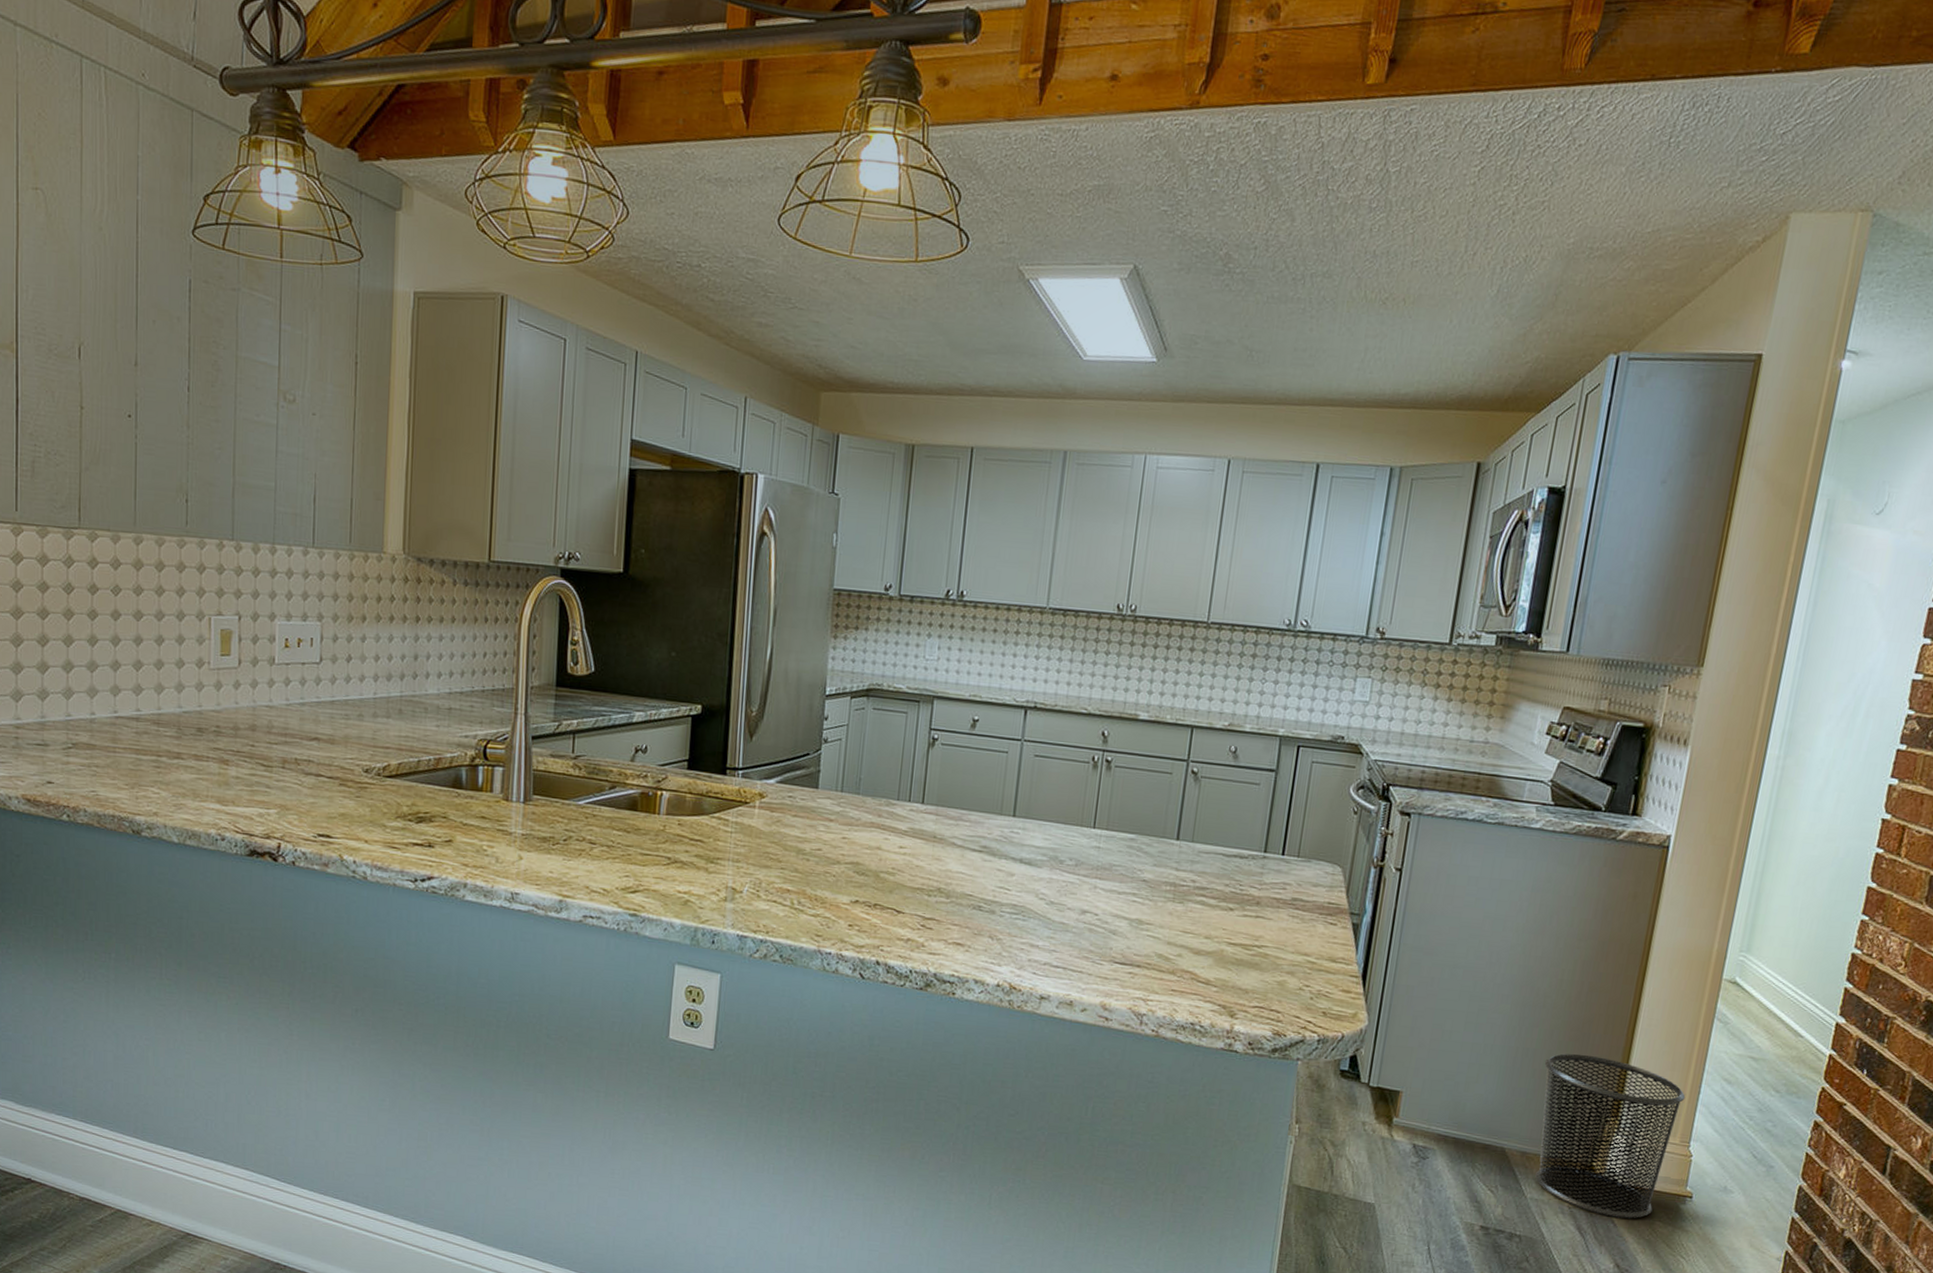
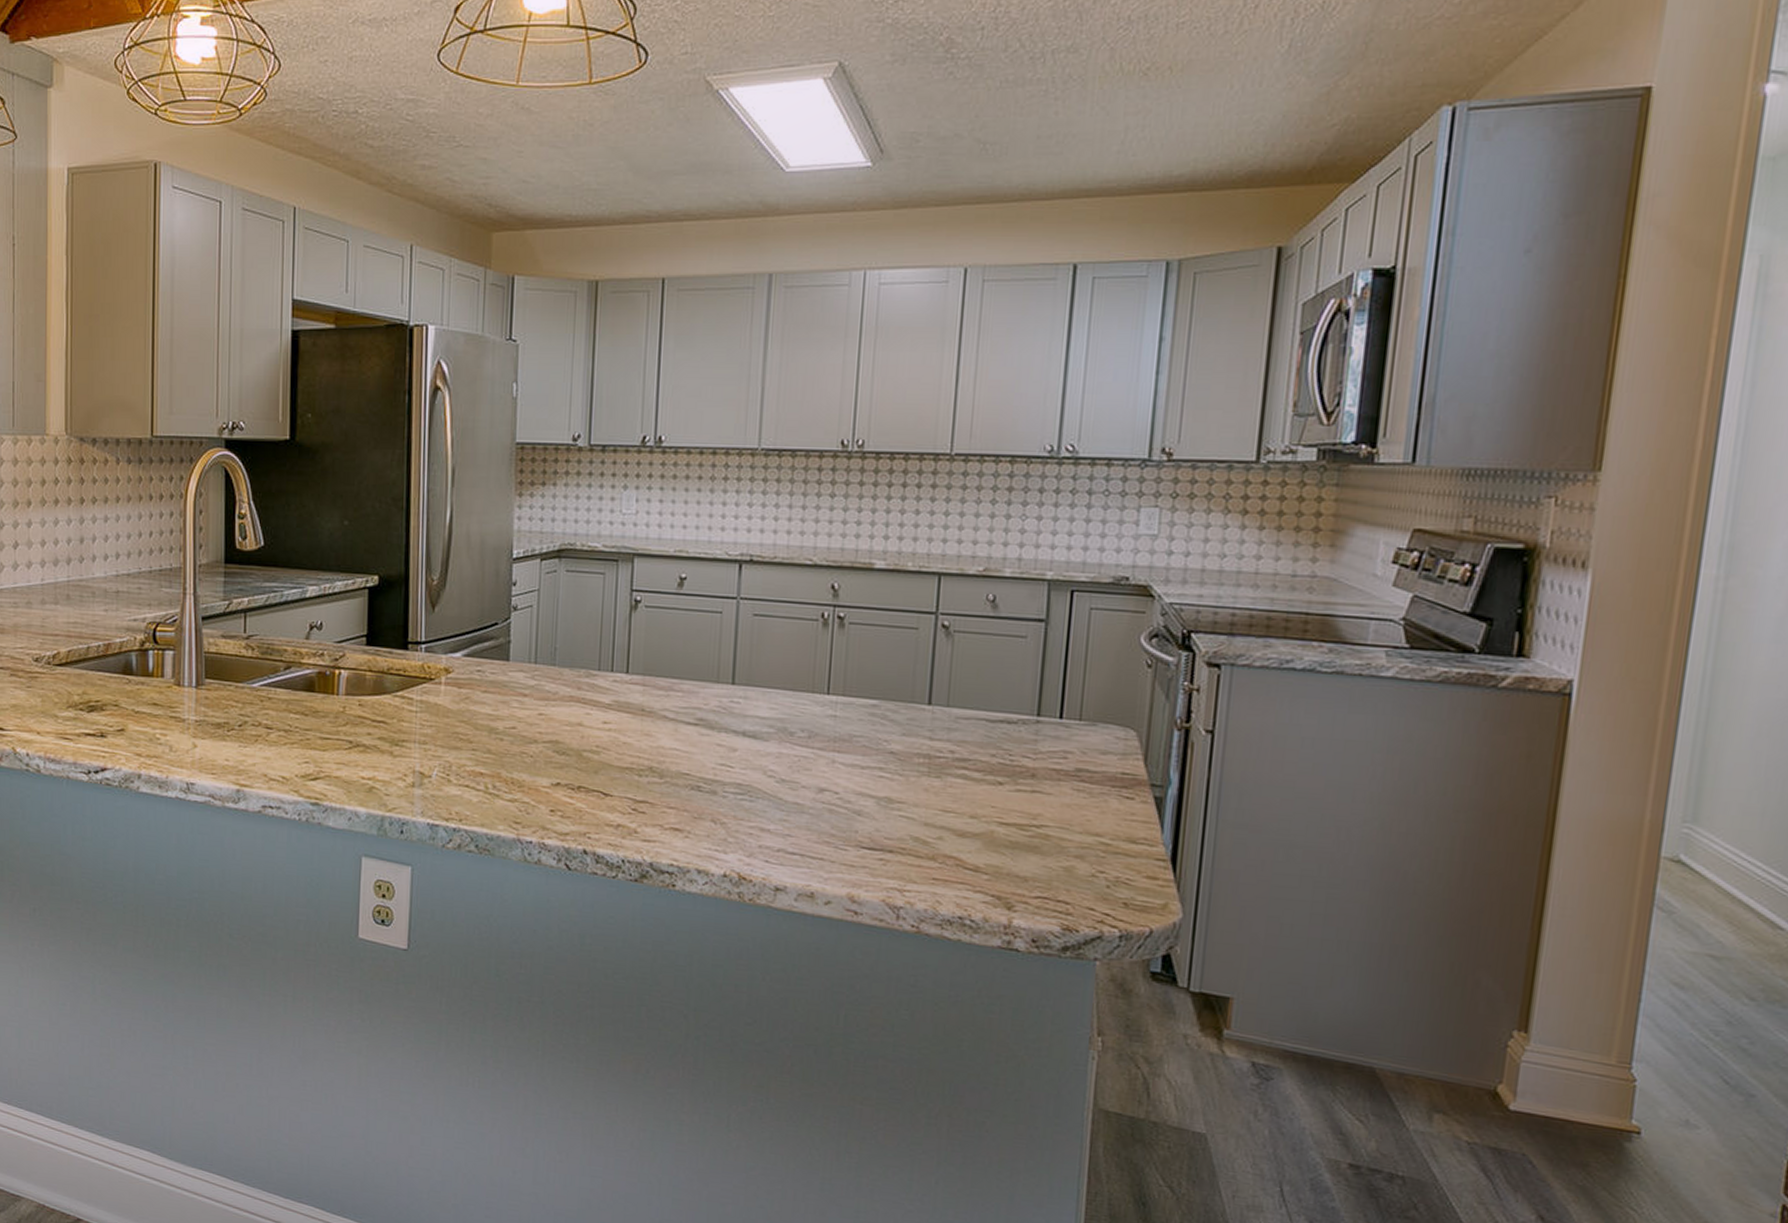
waste bin: present [1535,1053,1686,1219] -> none [1418,951,1621,1159]

